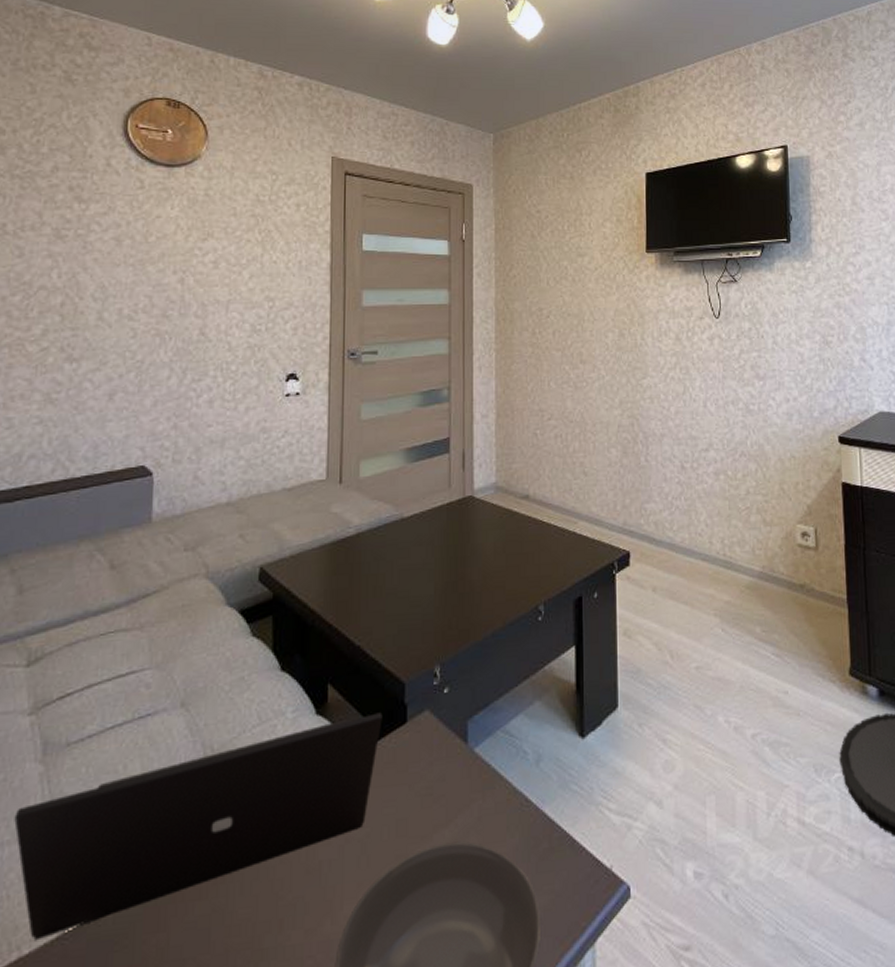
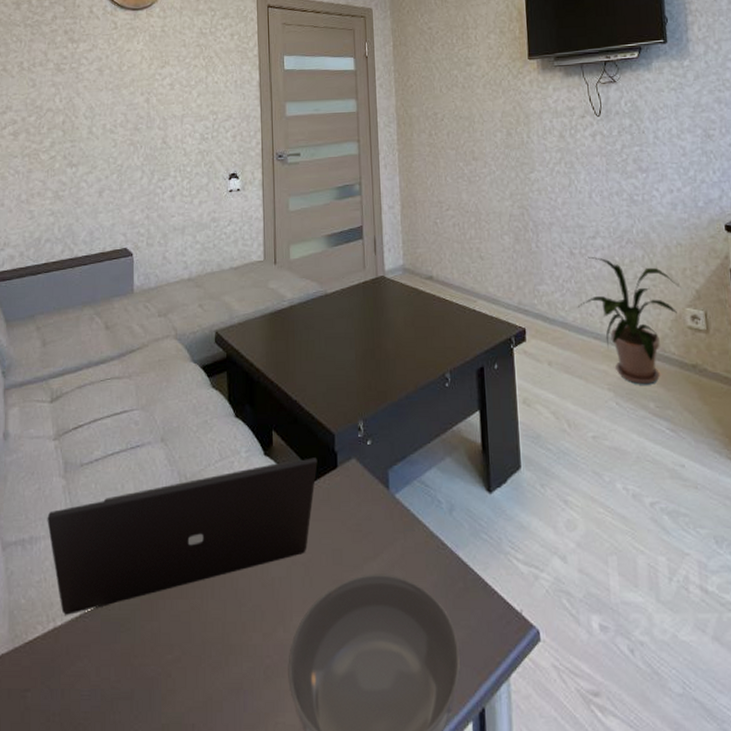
house plant: none [686,470,792,609] -> present [577,256,680,385]

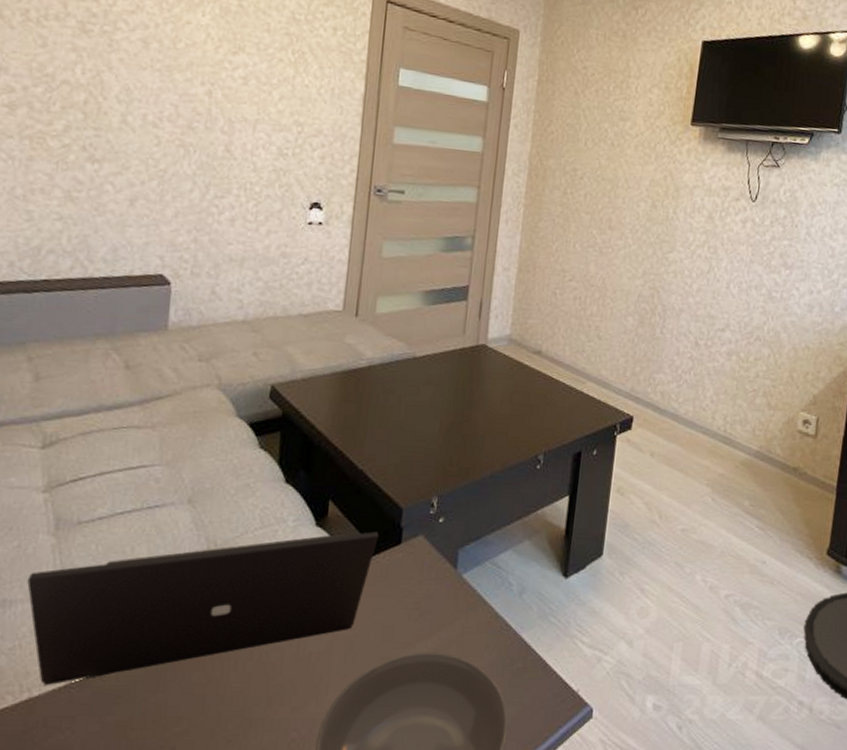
house plant: present [577,256,680,385] -> none [691,349,799,484]

